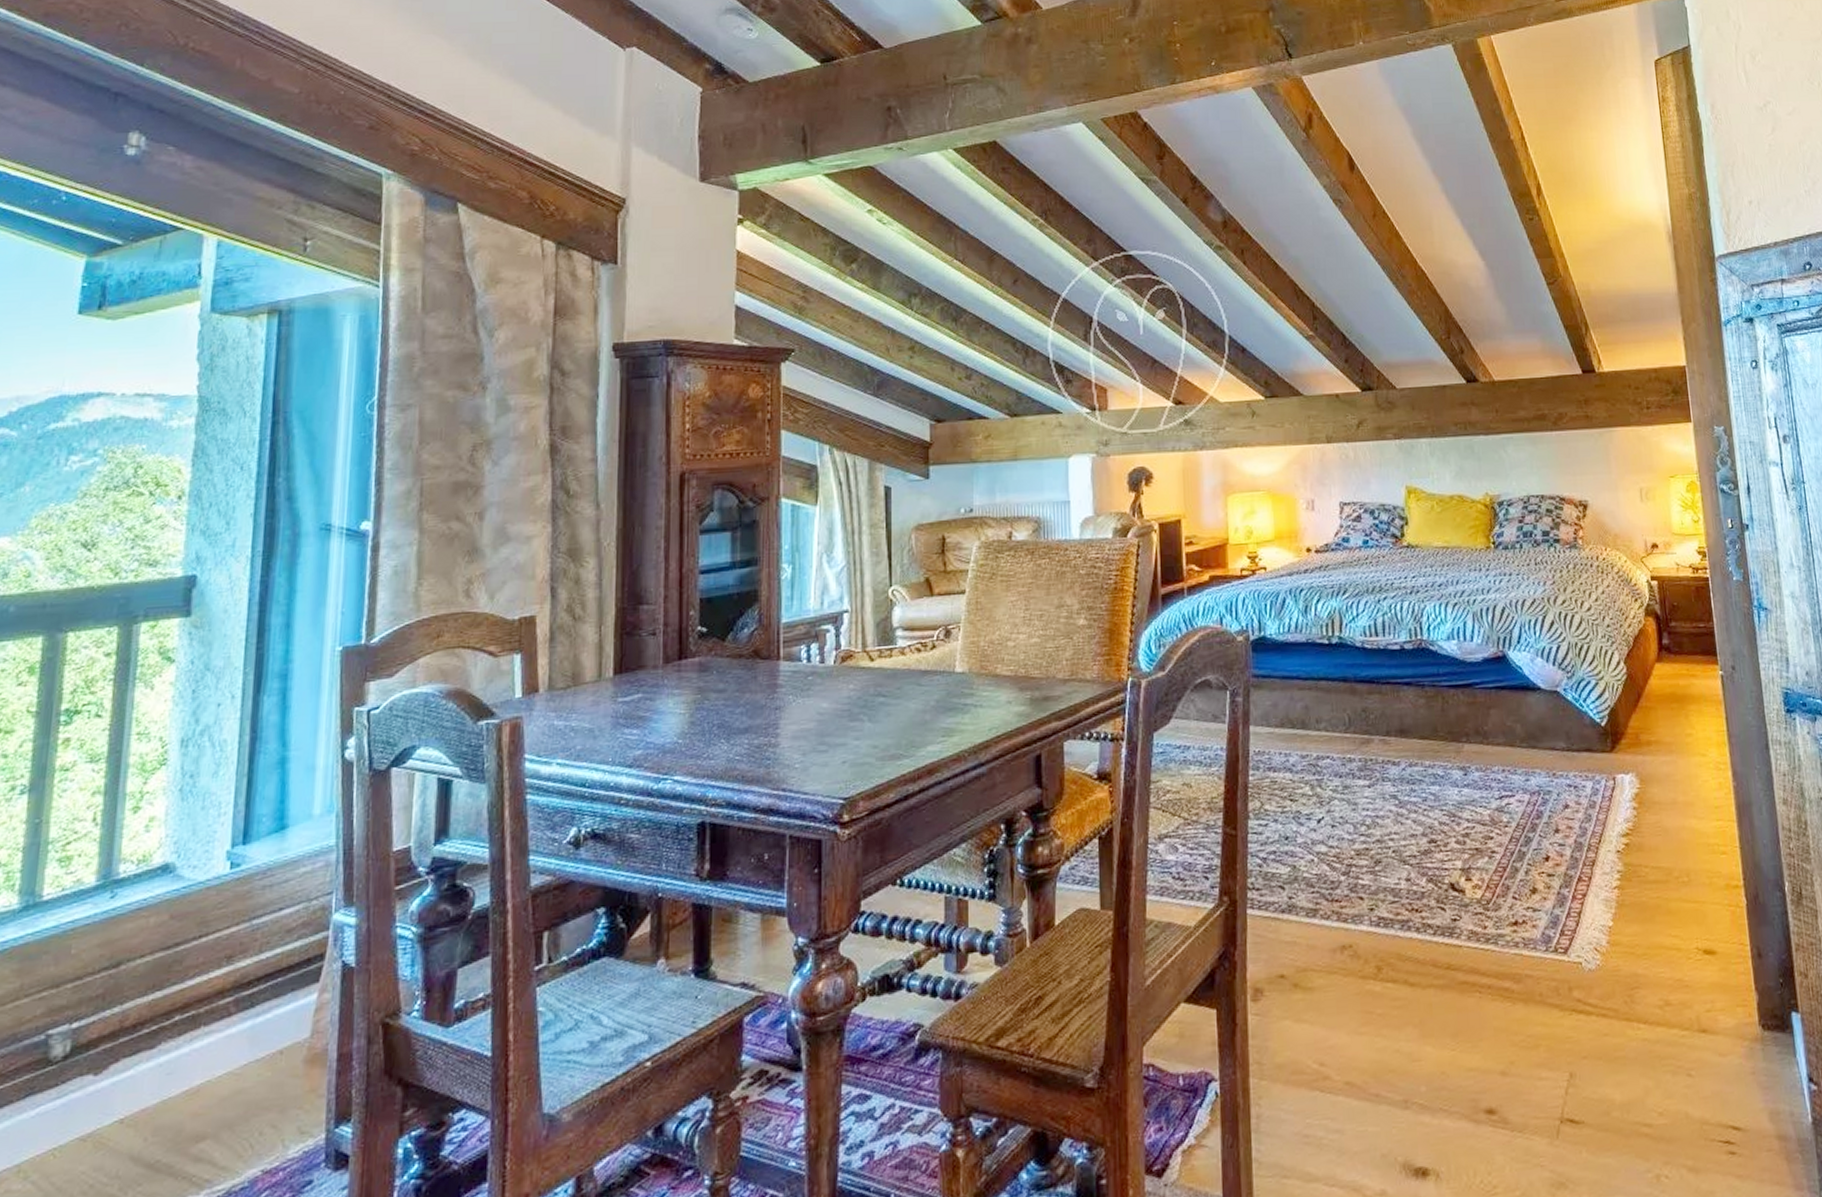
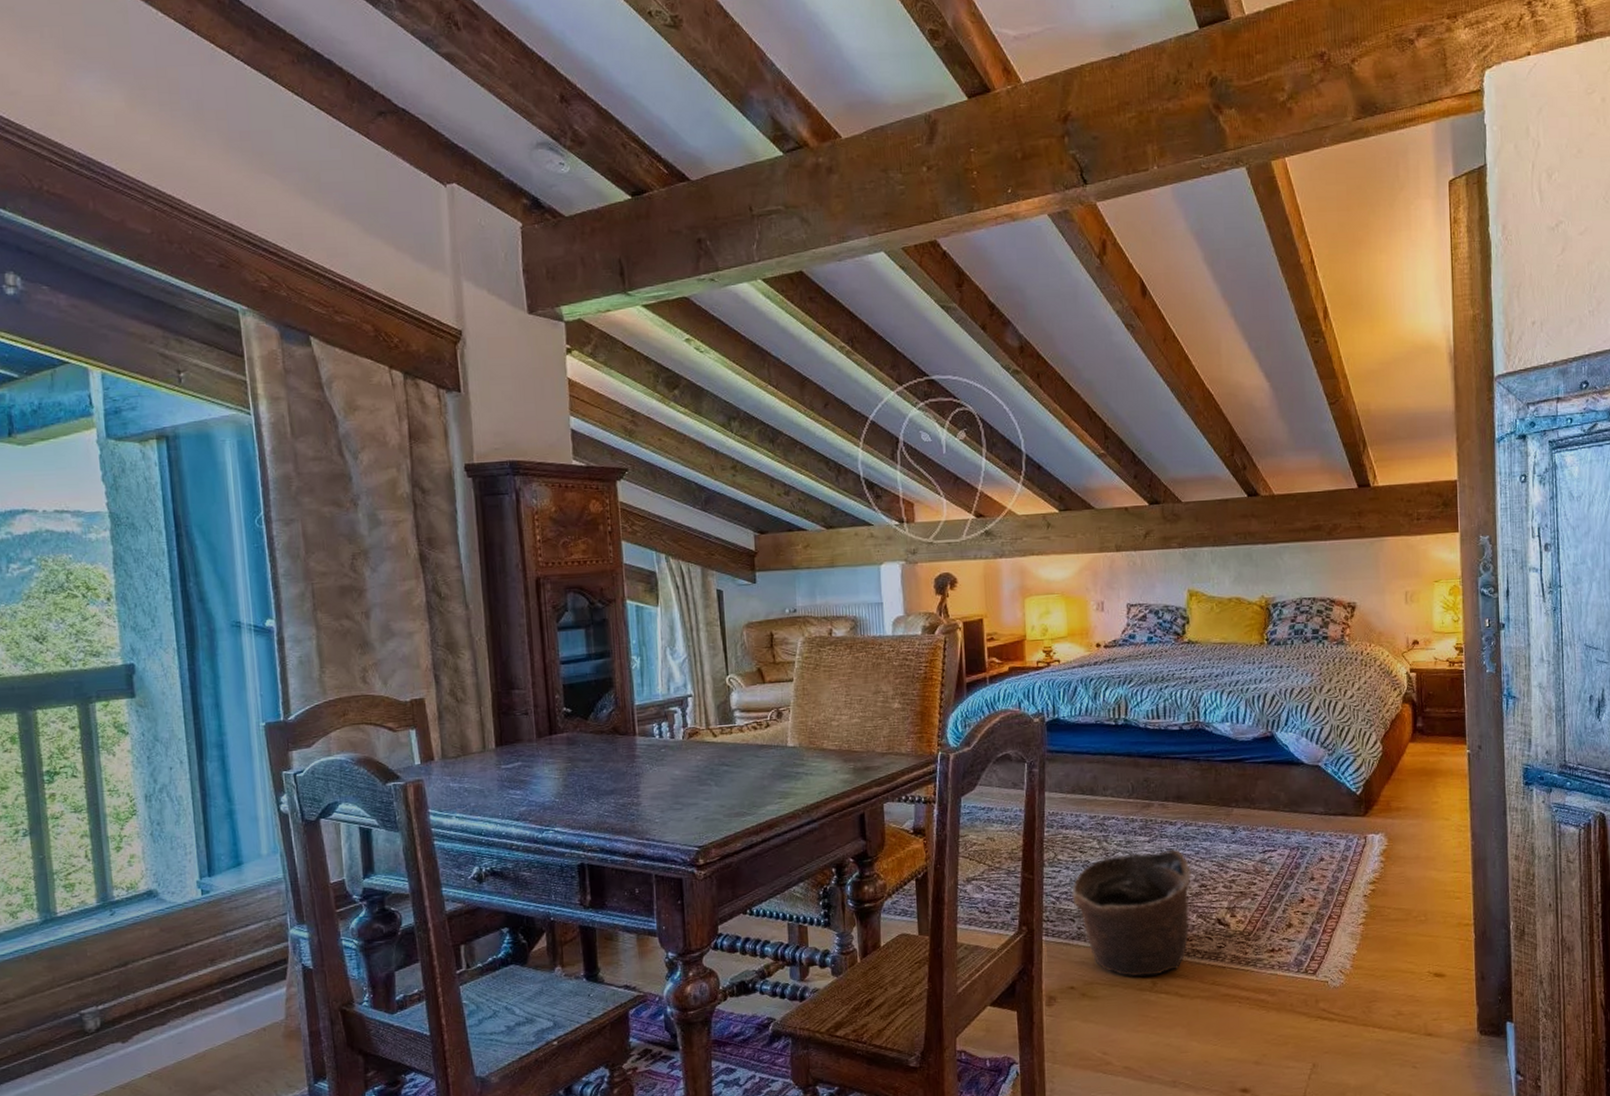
basket: none [1281,795,1419,961] -> present [1072,849,1191,977]

